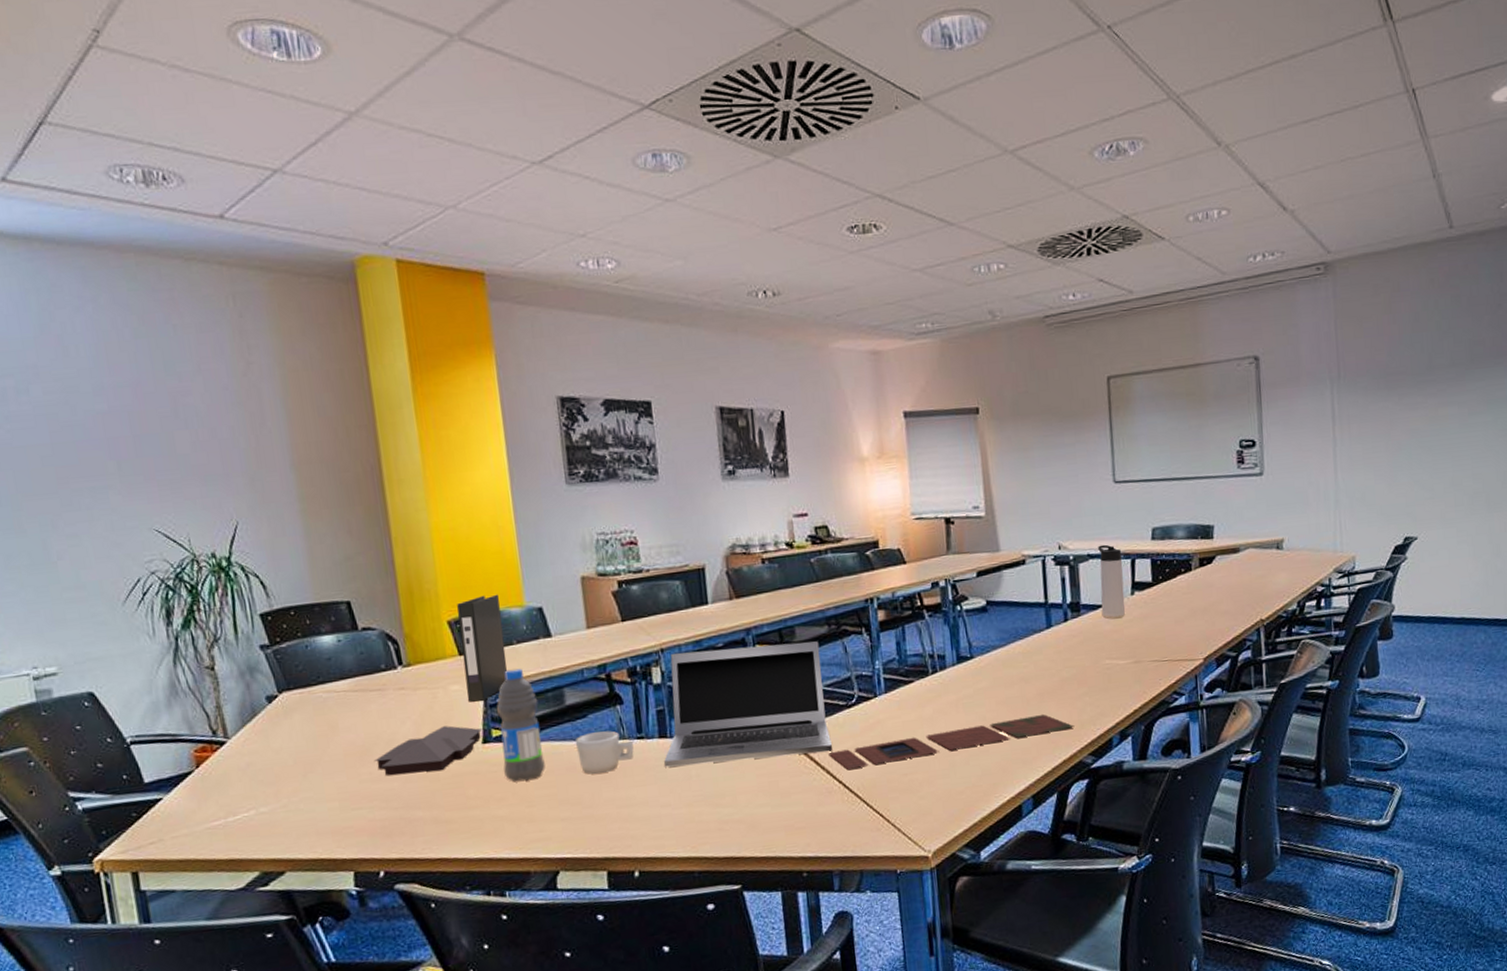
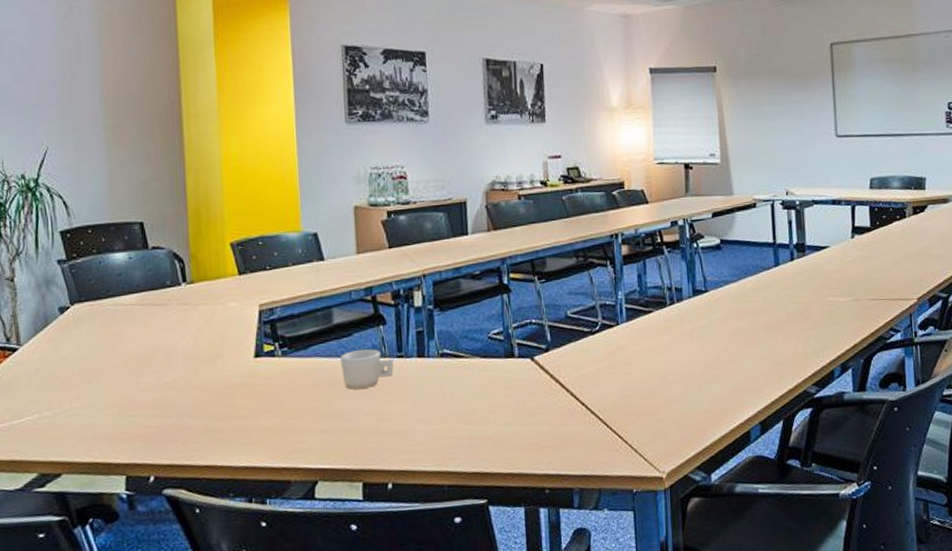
papers: present [373,725,483,775] -> none [153,340,256,385]
binder: present [457,594,508,703] -> none [240,219,282,319]
water bottle: present [497,668,546,781] -> none [270,288,311,394]
laptop: present [664,641,832,767] -> none [421,272,576,385]
papers: present [828,713,1075,771] -> none [573,345,800,393]
thermos bottle: present [1098,544,1125,620] -> none [822,191,846,260]

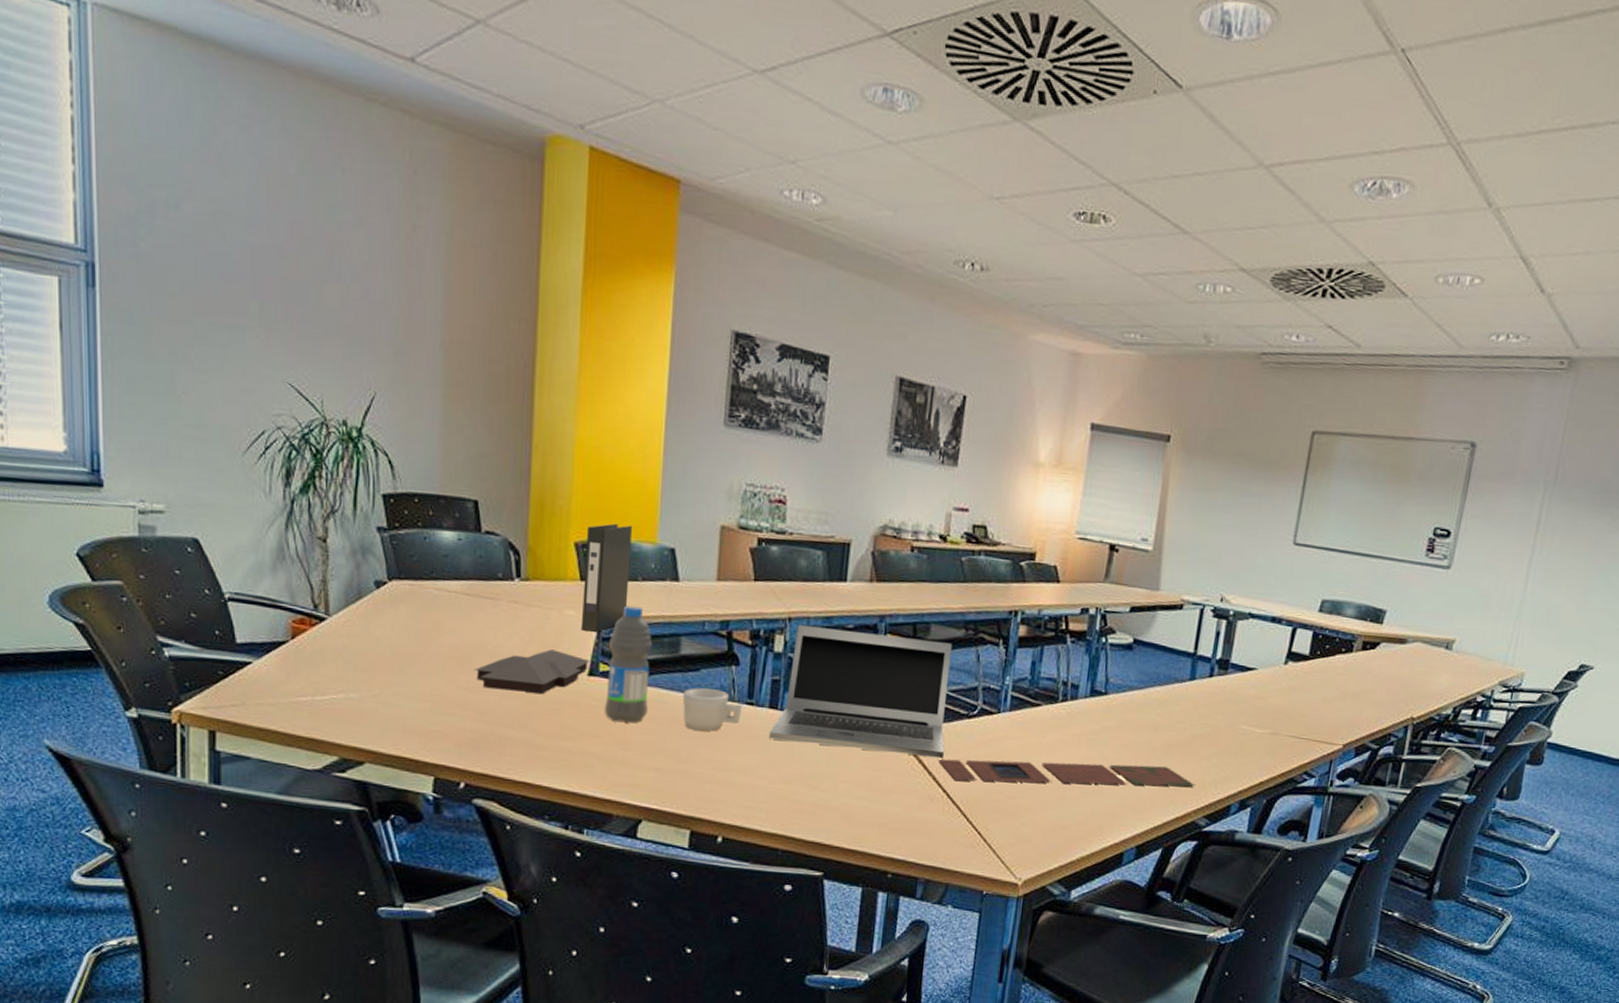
papers: none [153,340,256,385] -> present [473,649,591,693]
binder: none [240,219,282,319] -> present [582,523,632,633]
water bottle: none [270,288,311,394] -> present [603,605,653,723]
laptop: none [421,272,576,385] -> present [770,624,952,758]
papers: none [573,345,800,393] -> present [938,758,1195,787]

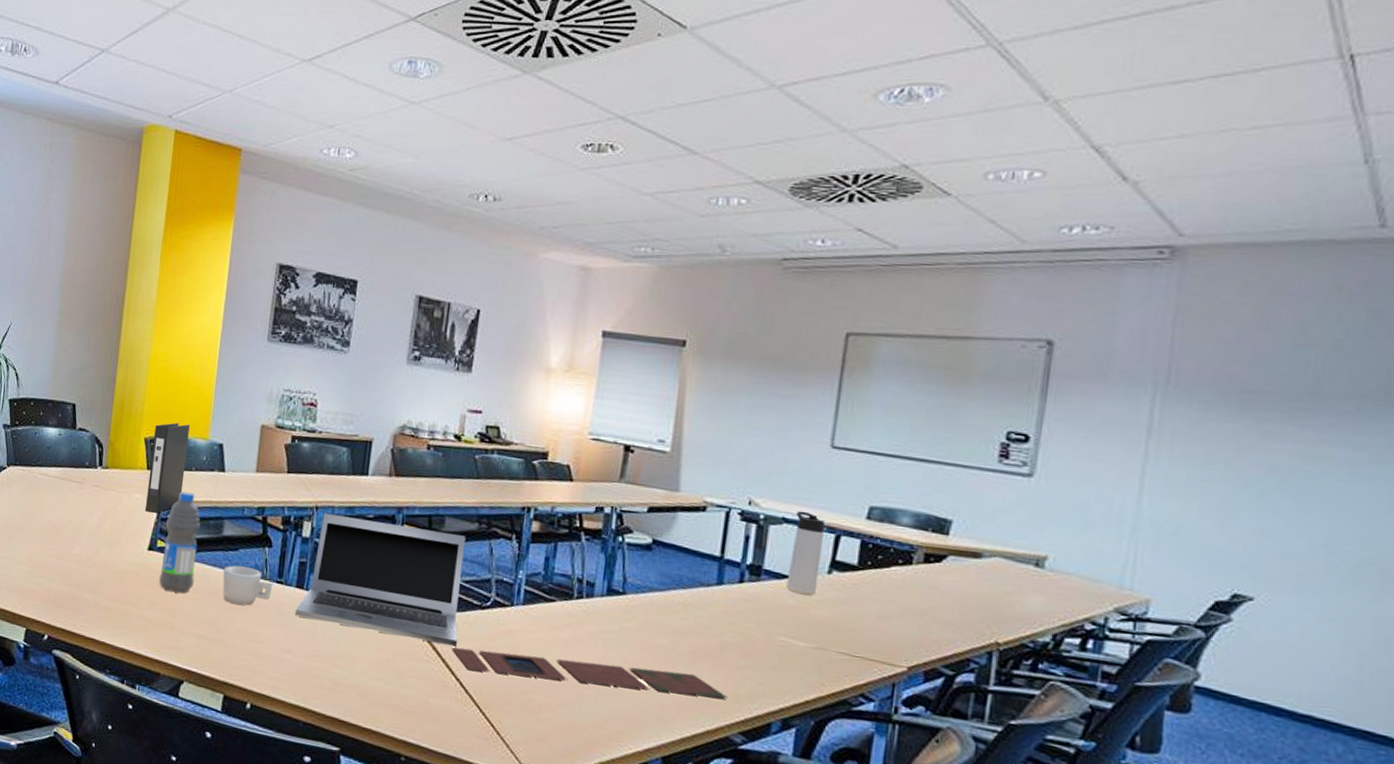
papers: present [473,649,591,693] -> none [62,526,151,563]
thermos bottle: none [1249,606,1285,686] -> present [786,511,826,596]

